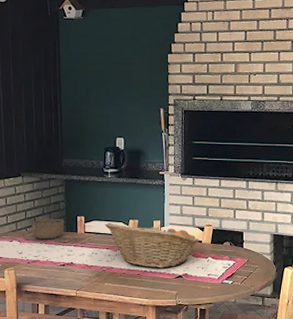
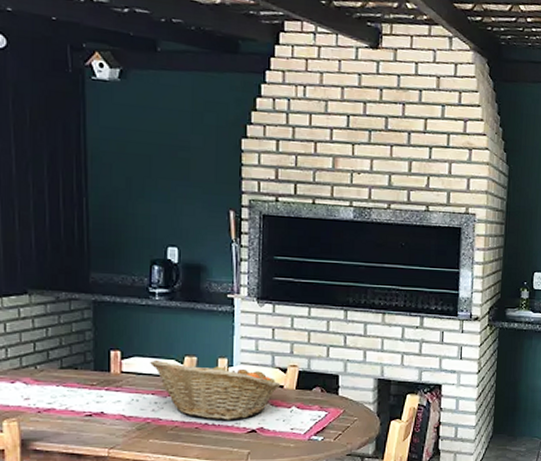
bowl: present [32,219,65,240] -> none [44,353,92,381]

